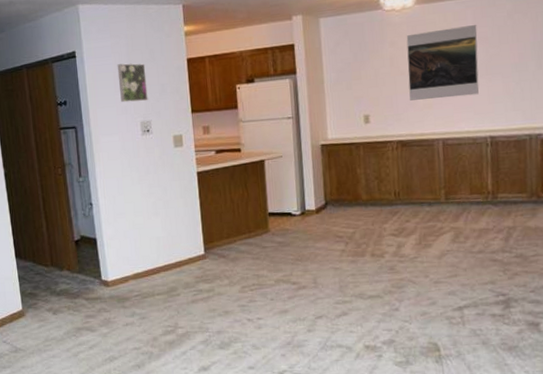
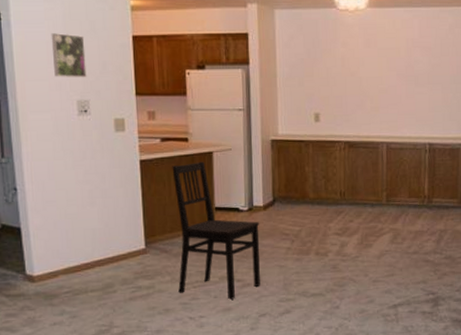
dining chair: none [226,169,316,302] -> present [172,161,260,300]
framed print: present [406,25,479,101] -> none [357,35,422,103]

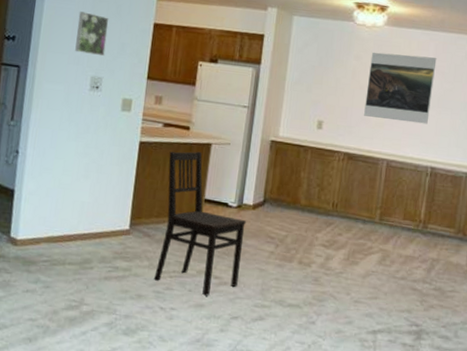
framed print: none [357,35,422,103] -> present [364,52,437,125]

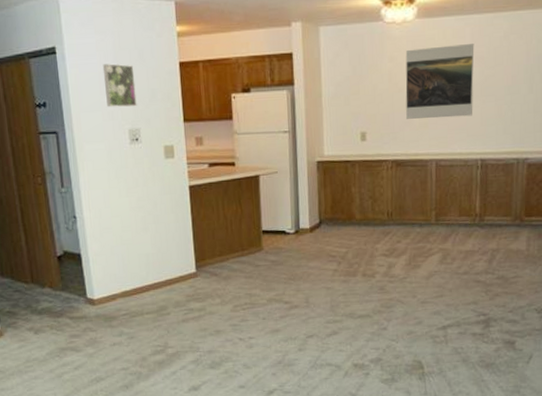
dining chair: present [154,151,247,296] -> none [220,185,308,321]

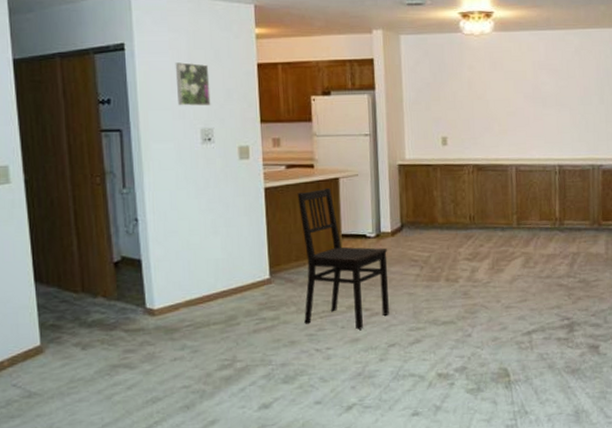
dining chair: none [220,185,308,321] -> present [297,187,389,330]
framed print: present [405,44,475,119] -> none [484,57,550,126]

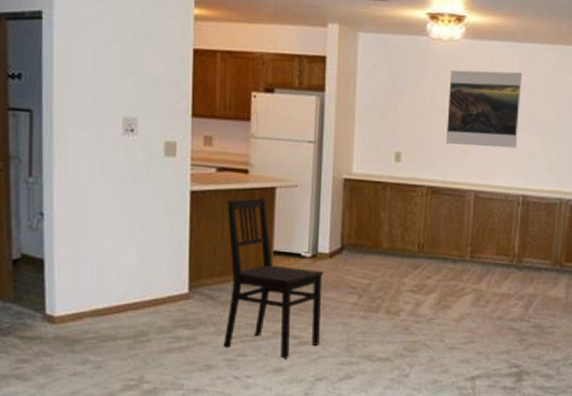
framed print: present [175,62,211,107] -> none [98,39,138,93]
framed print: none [484,57,550,126] -> present [446,70,523,149]

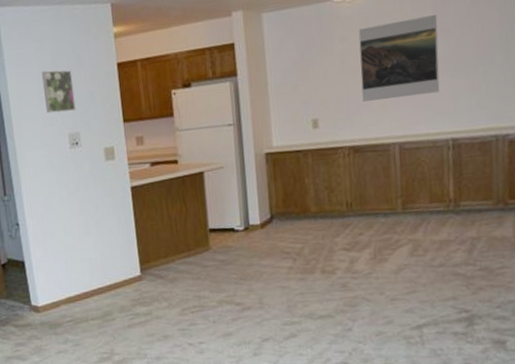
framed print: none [98,39,138,93] -> present [41,69,76,114]
dining chair: present [223,197,324,359] -> none [163,182,262,324]

